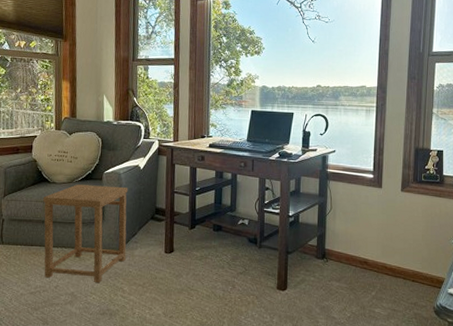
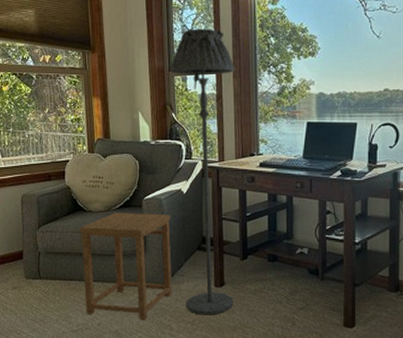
floor lamp: none [133,25,191,279] -> present [169,28,234,315]

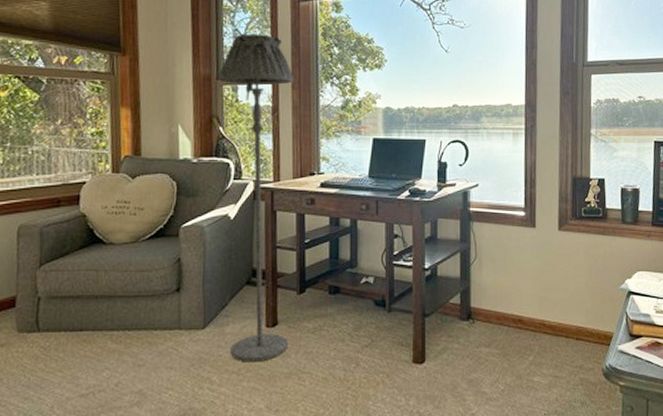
side table: present [80,213,172,321] -> none [96,243,215,375]

